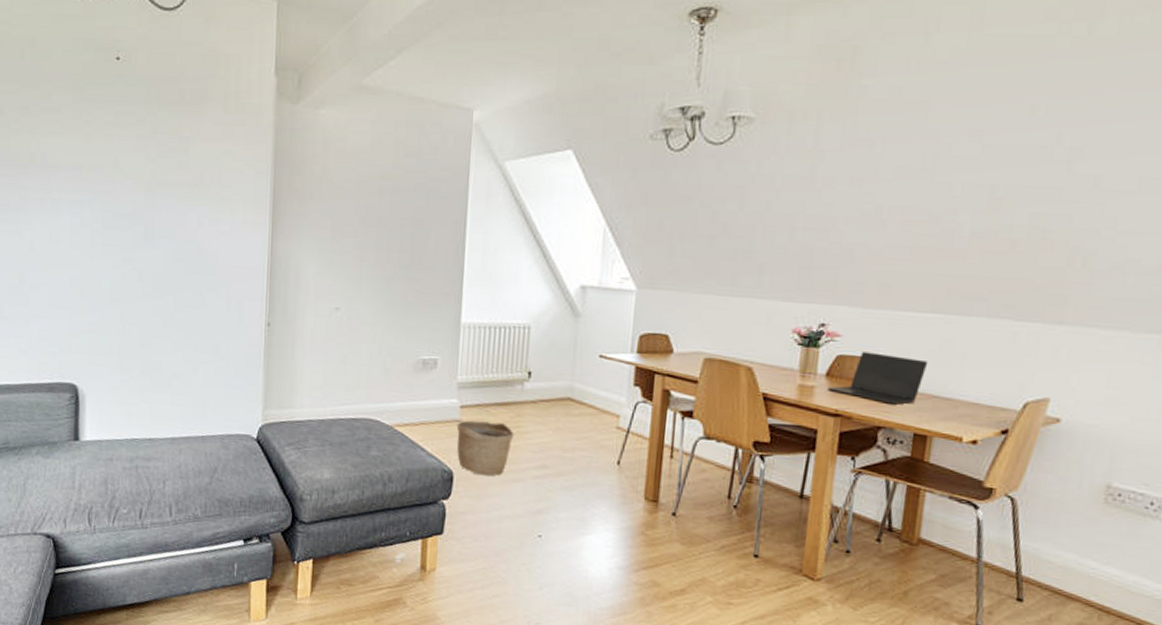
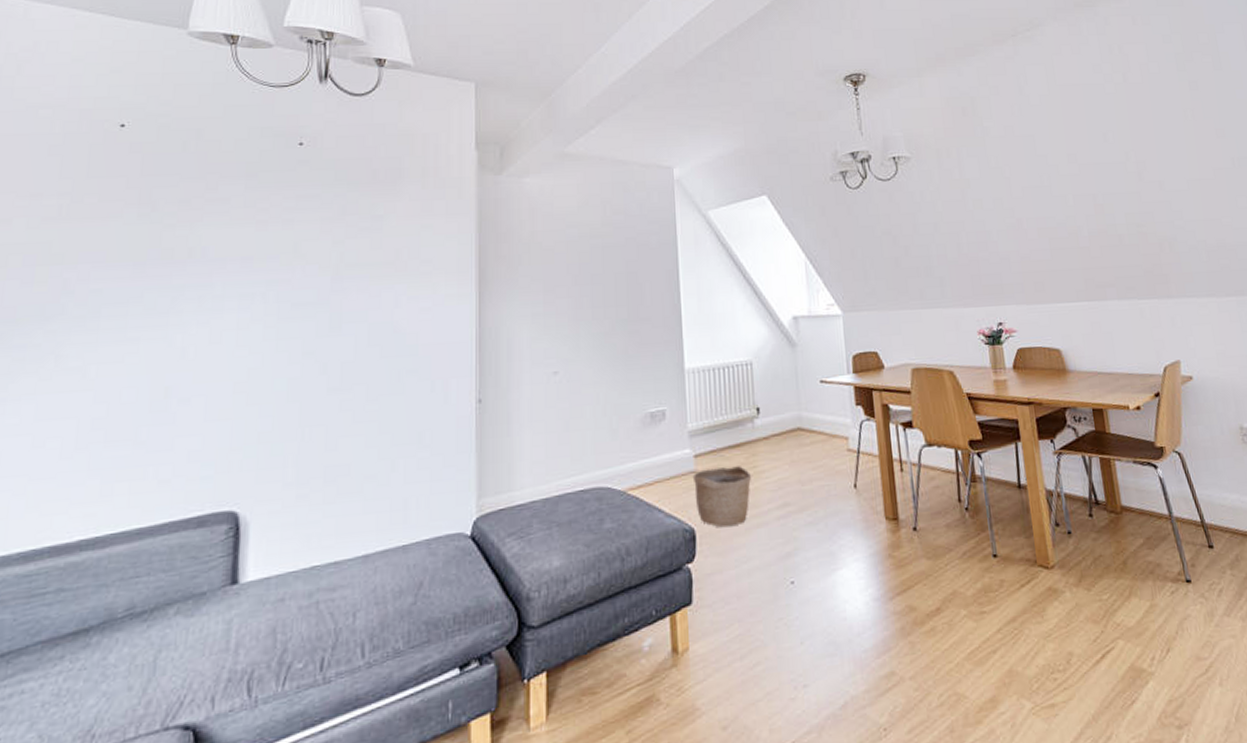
laptop: present [827,351,928,405] -> none [1017,342,1087,386]

